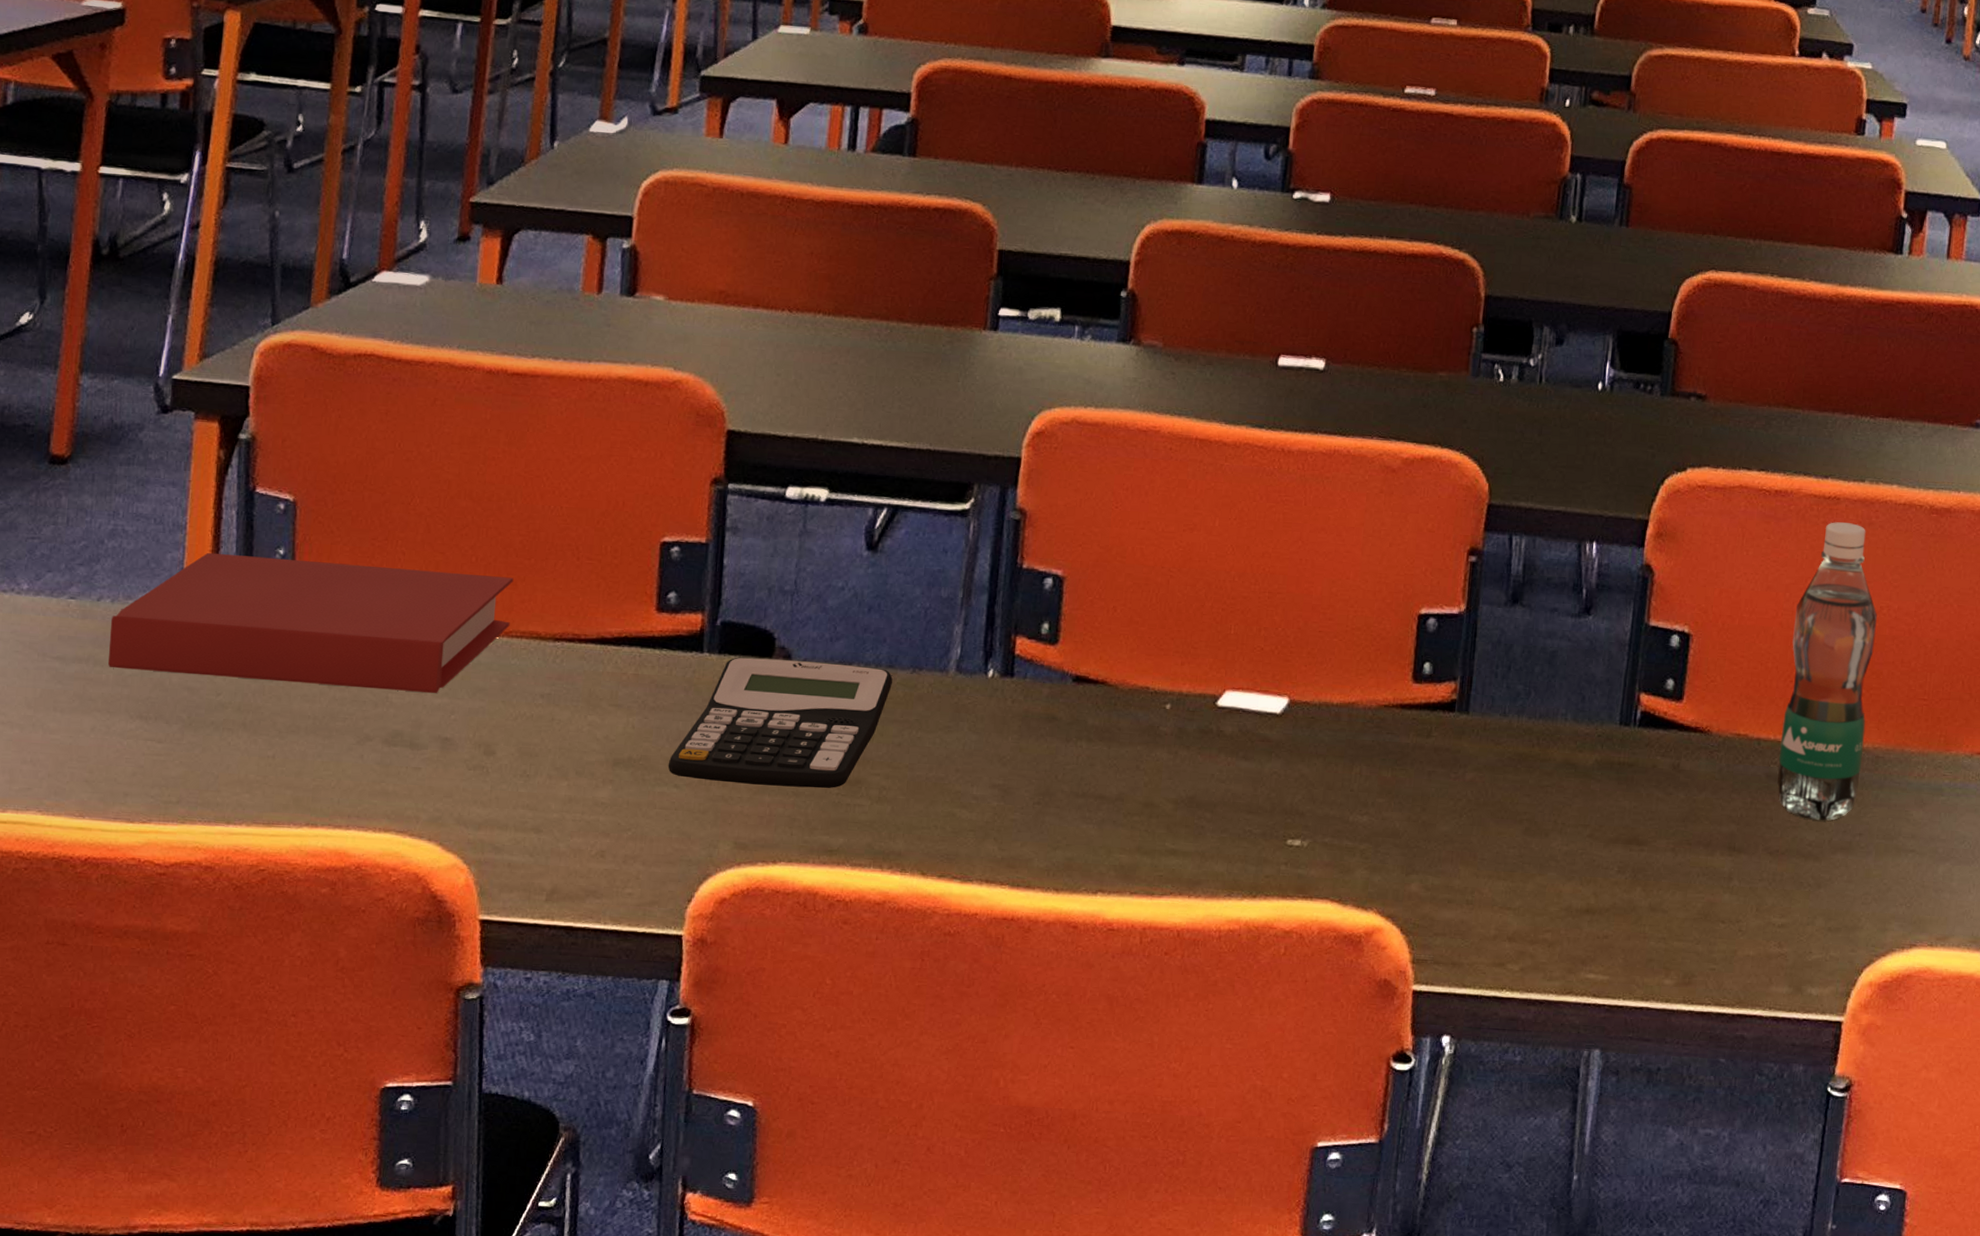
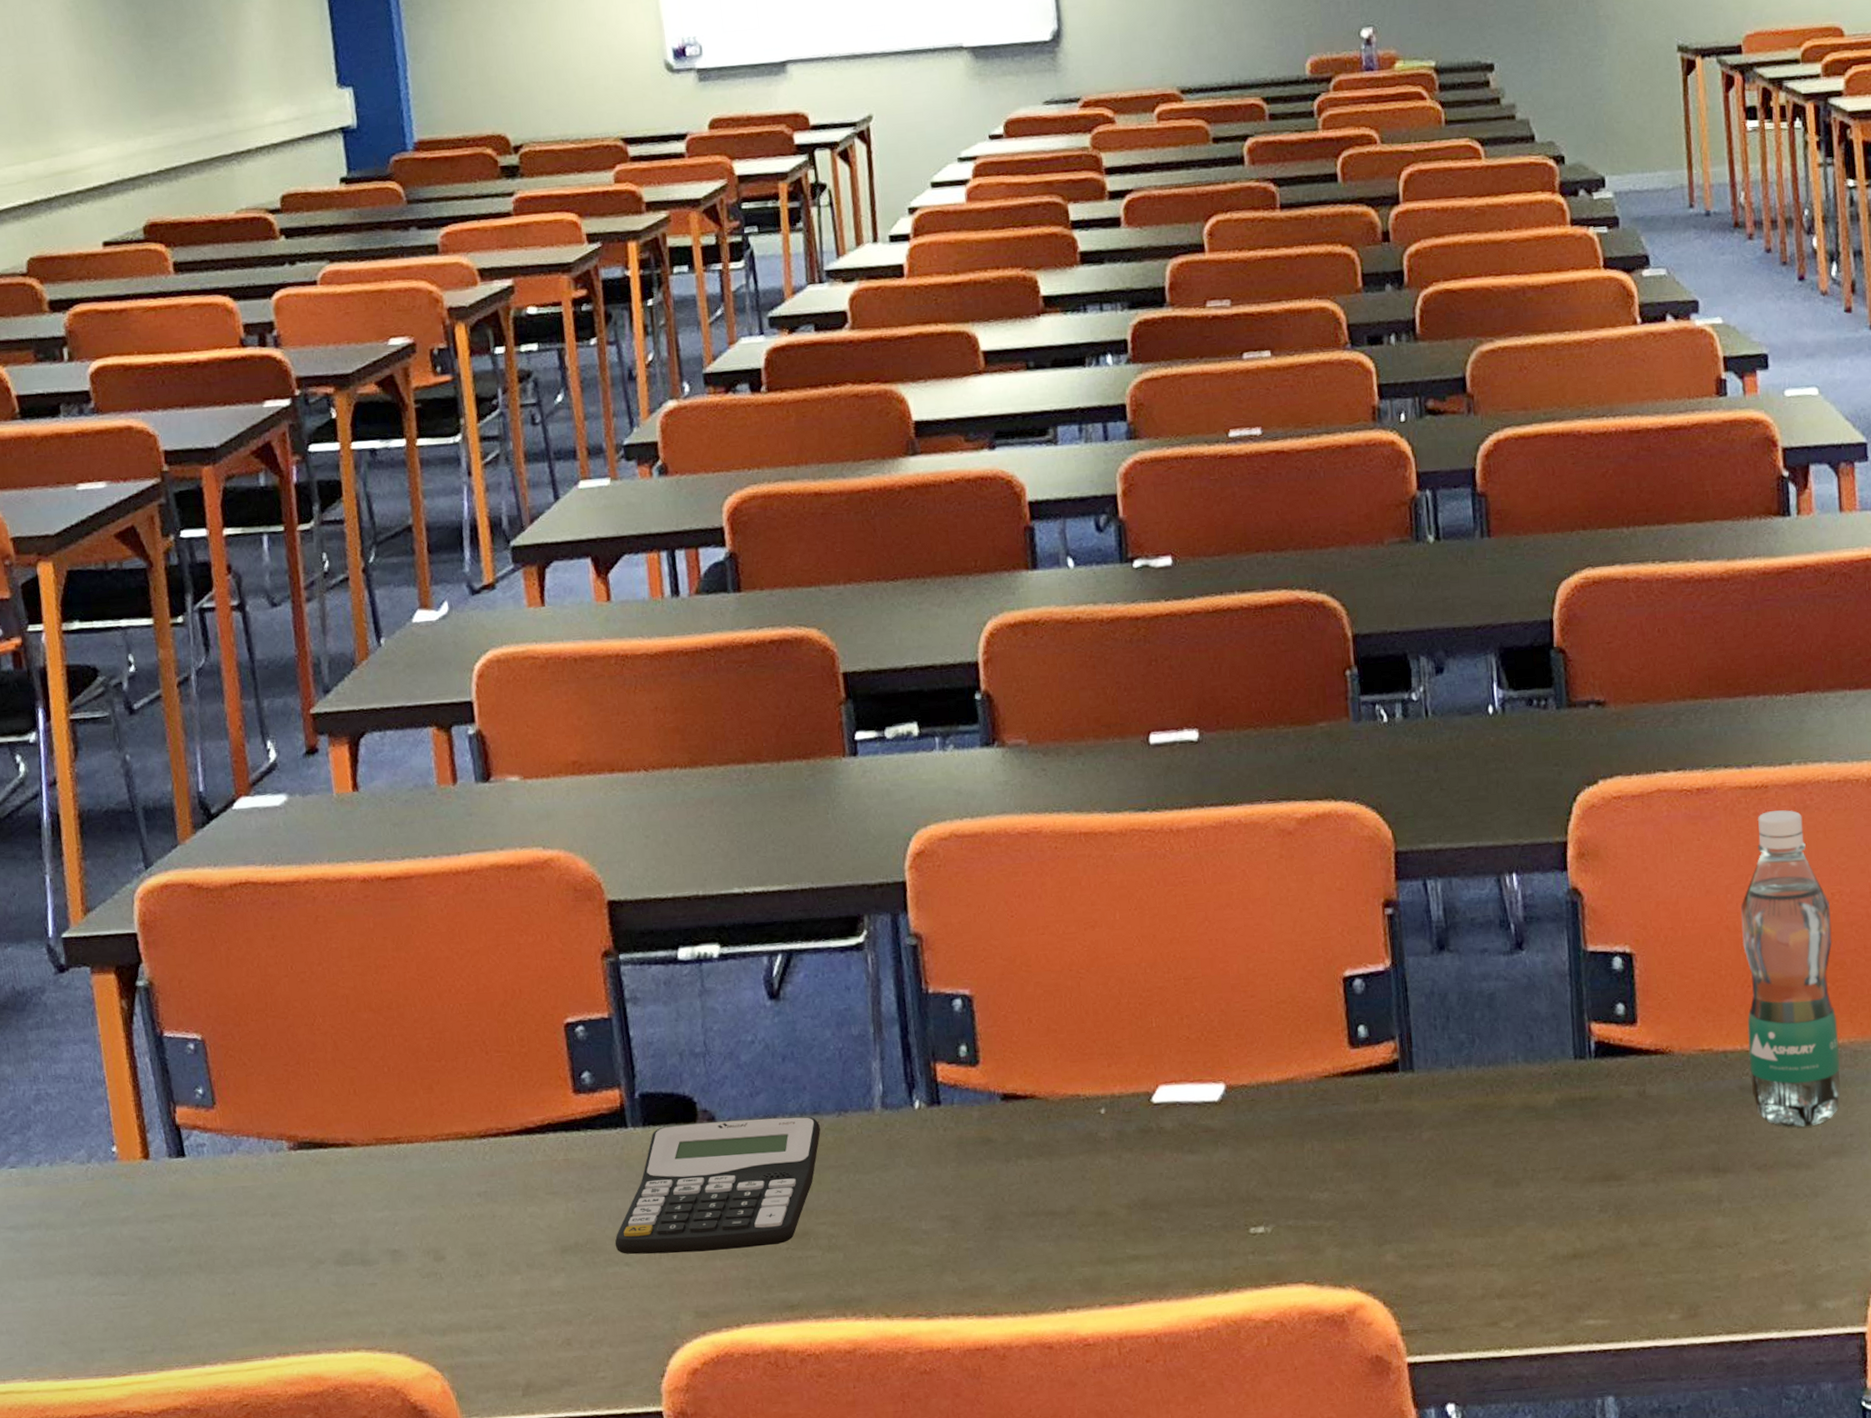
book: present [108,552,514,693] -> none [53,1082,434,1230]

